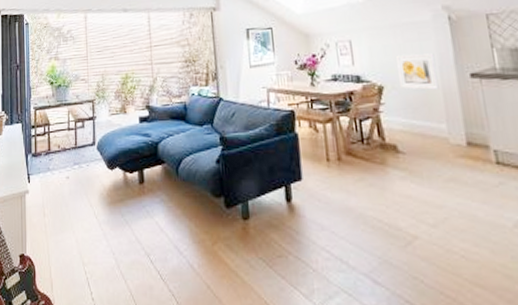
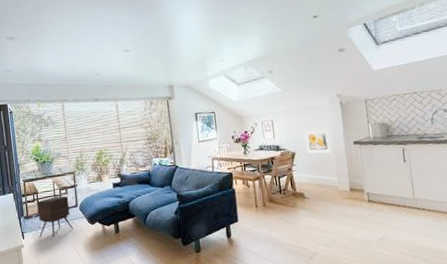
side table: none [47,130,89,183] -> present [38,196,74,237]

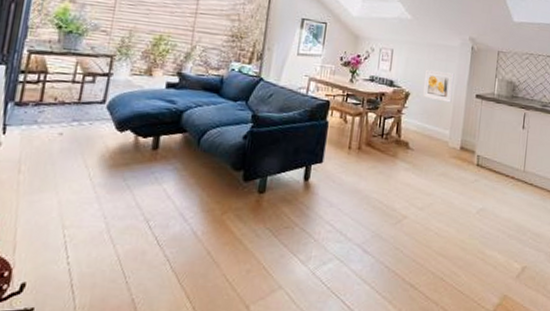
side table: present [38,196,74,237] -> none [32,82,95,139]

